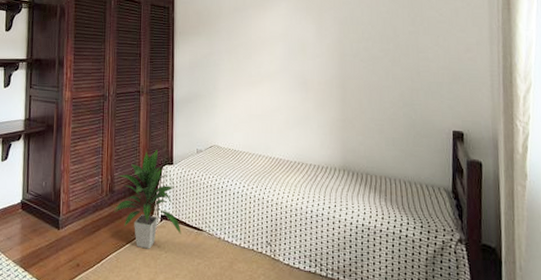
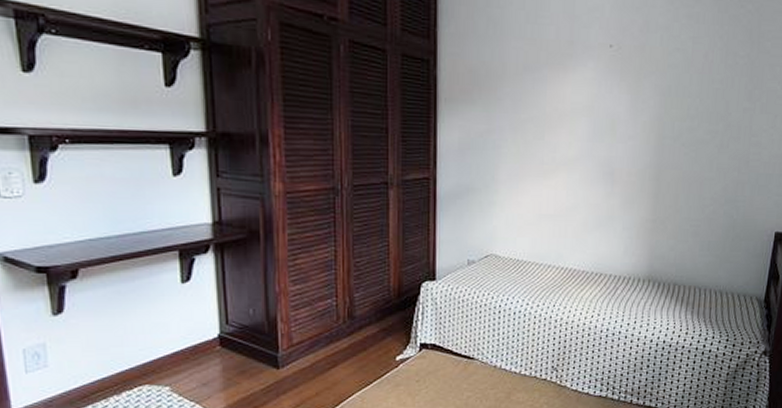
indoor plant: present [114,149,181,249] -> none [355,260,447,385]

